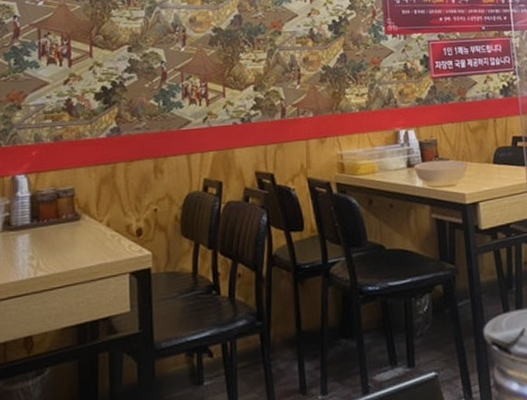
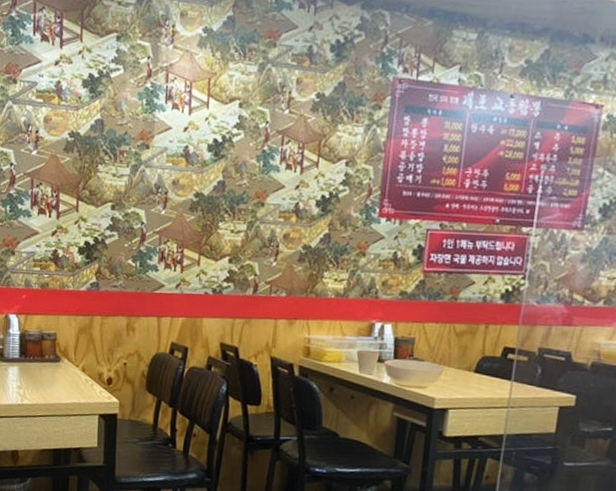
cup: none [387,156,409,182] -> present [356,349,380,375]

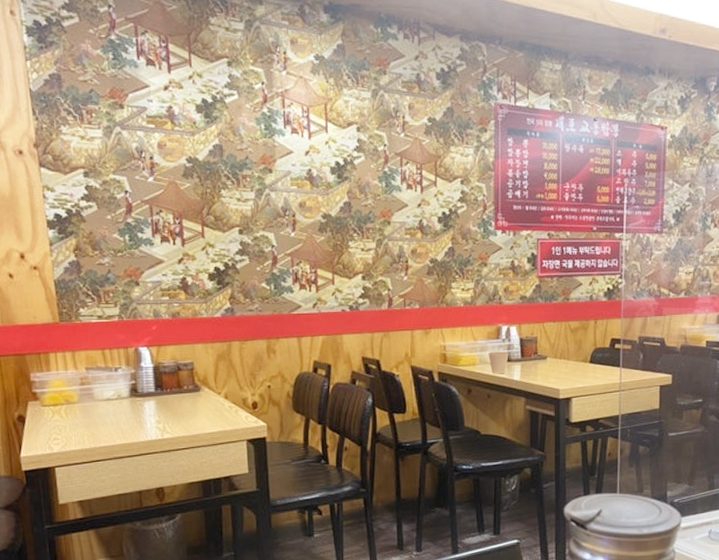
bowl: present [383,359,444,389] -> none [512,356,565,383]

